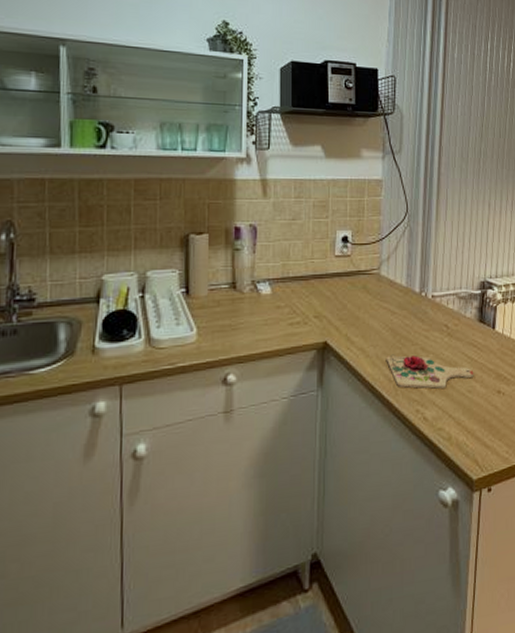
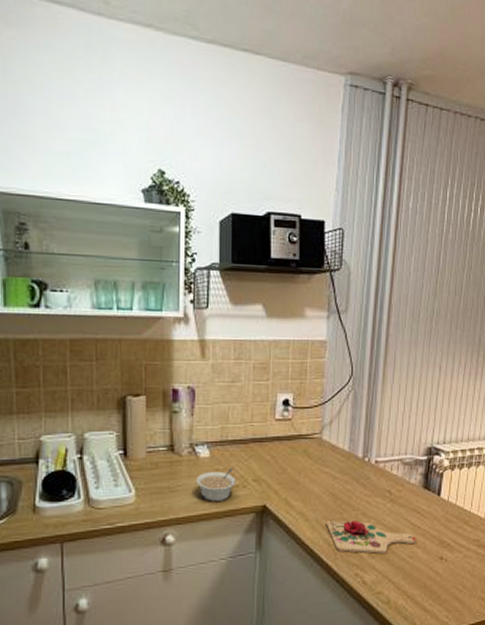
legume: none [257,305,297,339] -> present [196,468,236,501]

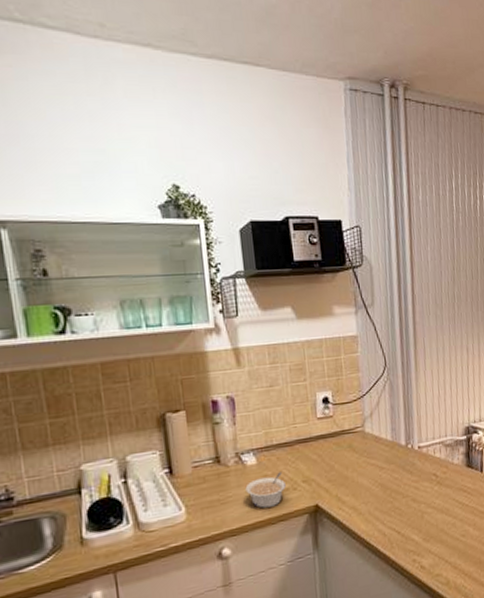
cutting board: present [325,519,416,554] -> none [378,507,466,541]

